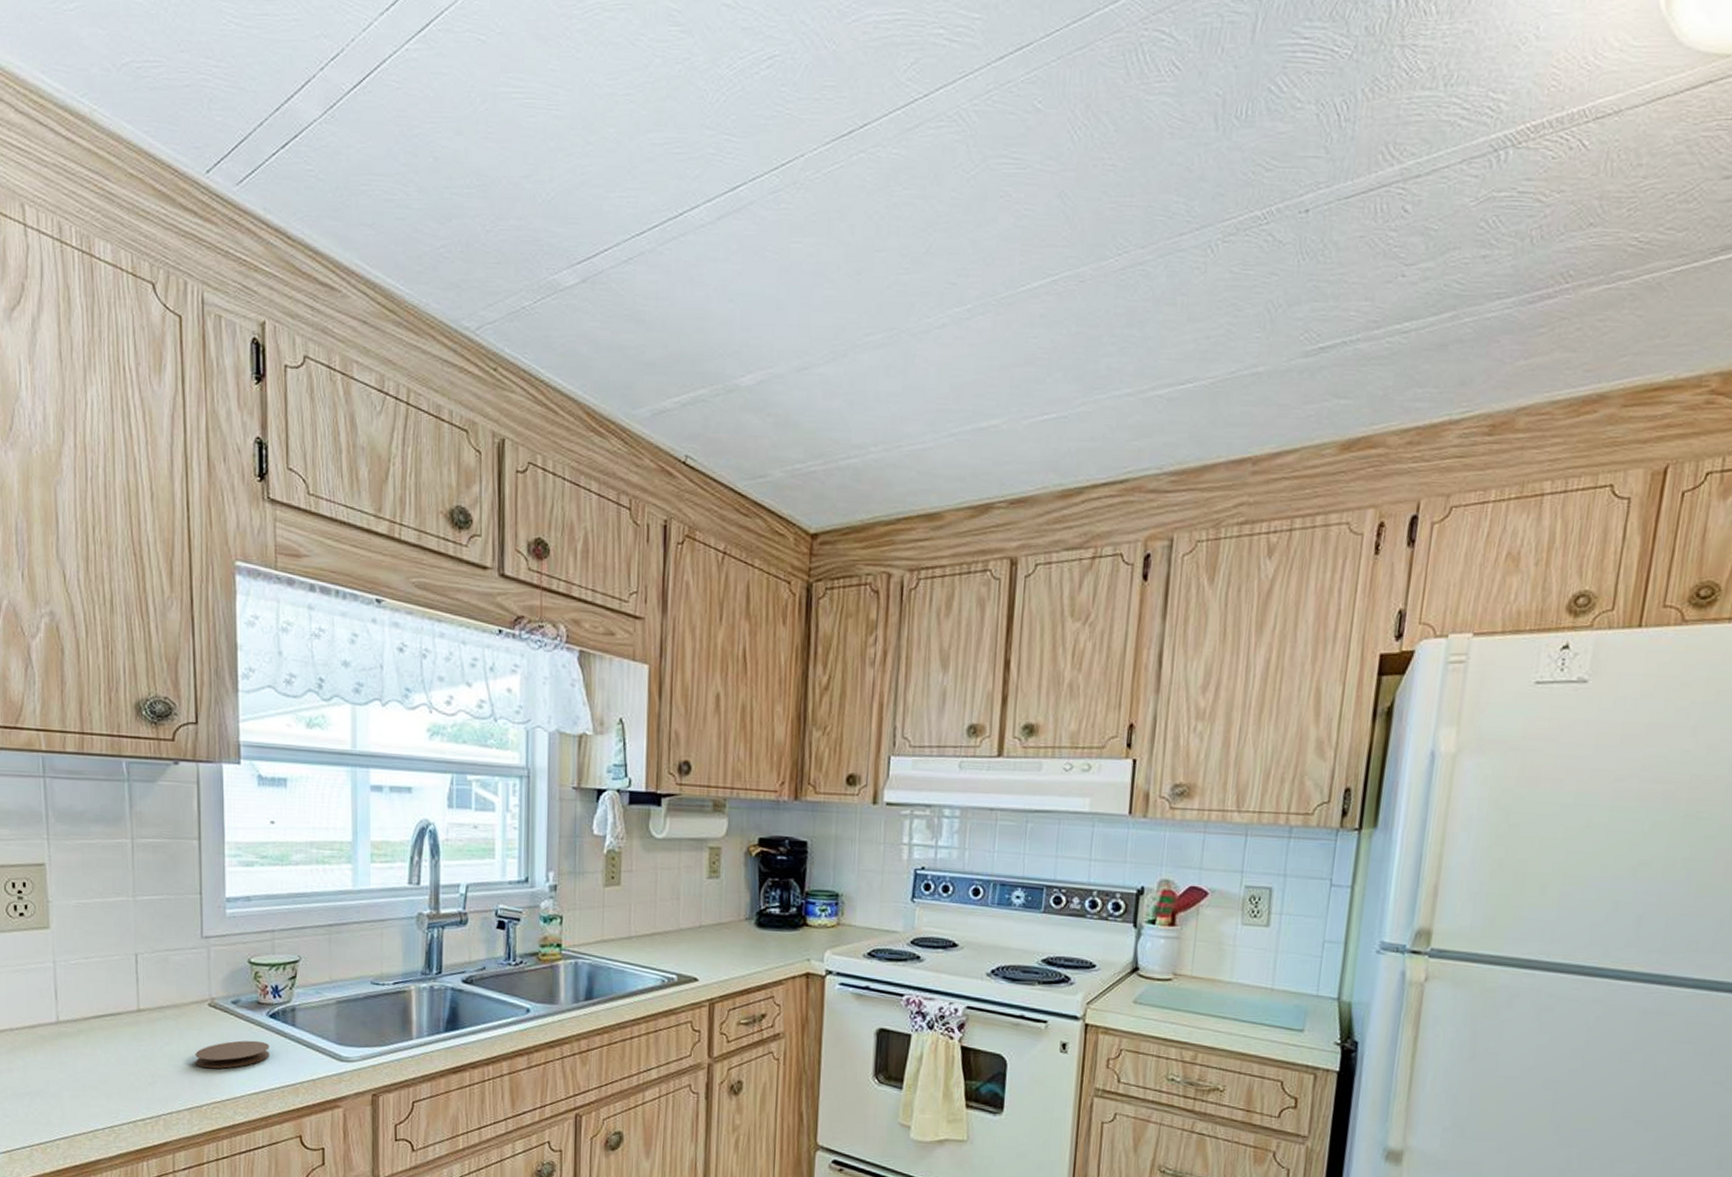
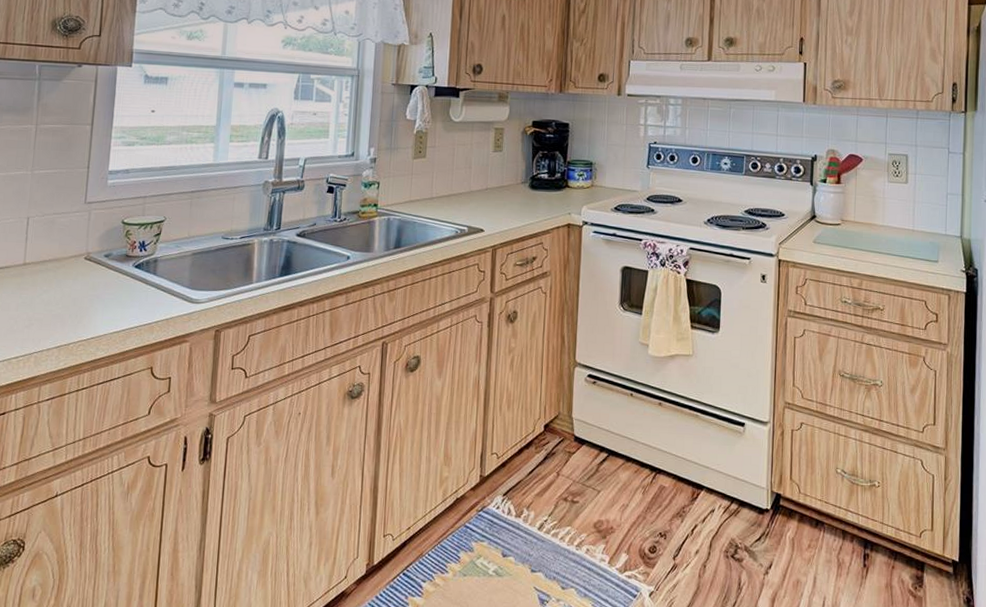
coaster: present [195,1040,271,1069] -> none [68,287,133,312]

